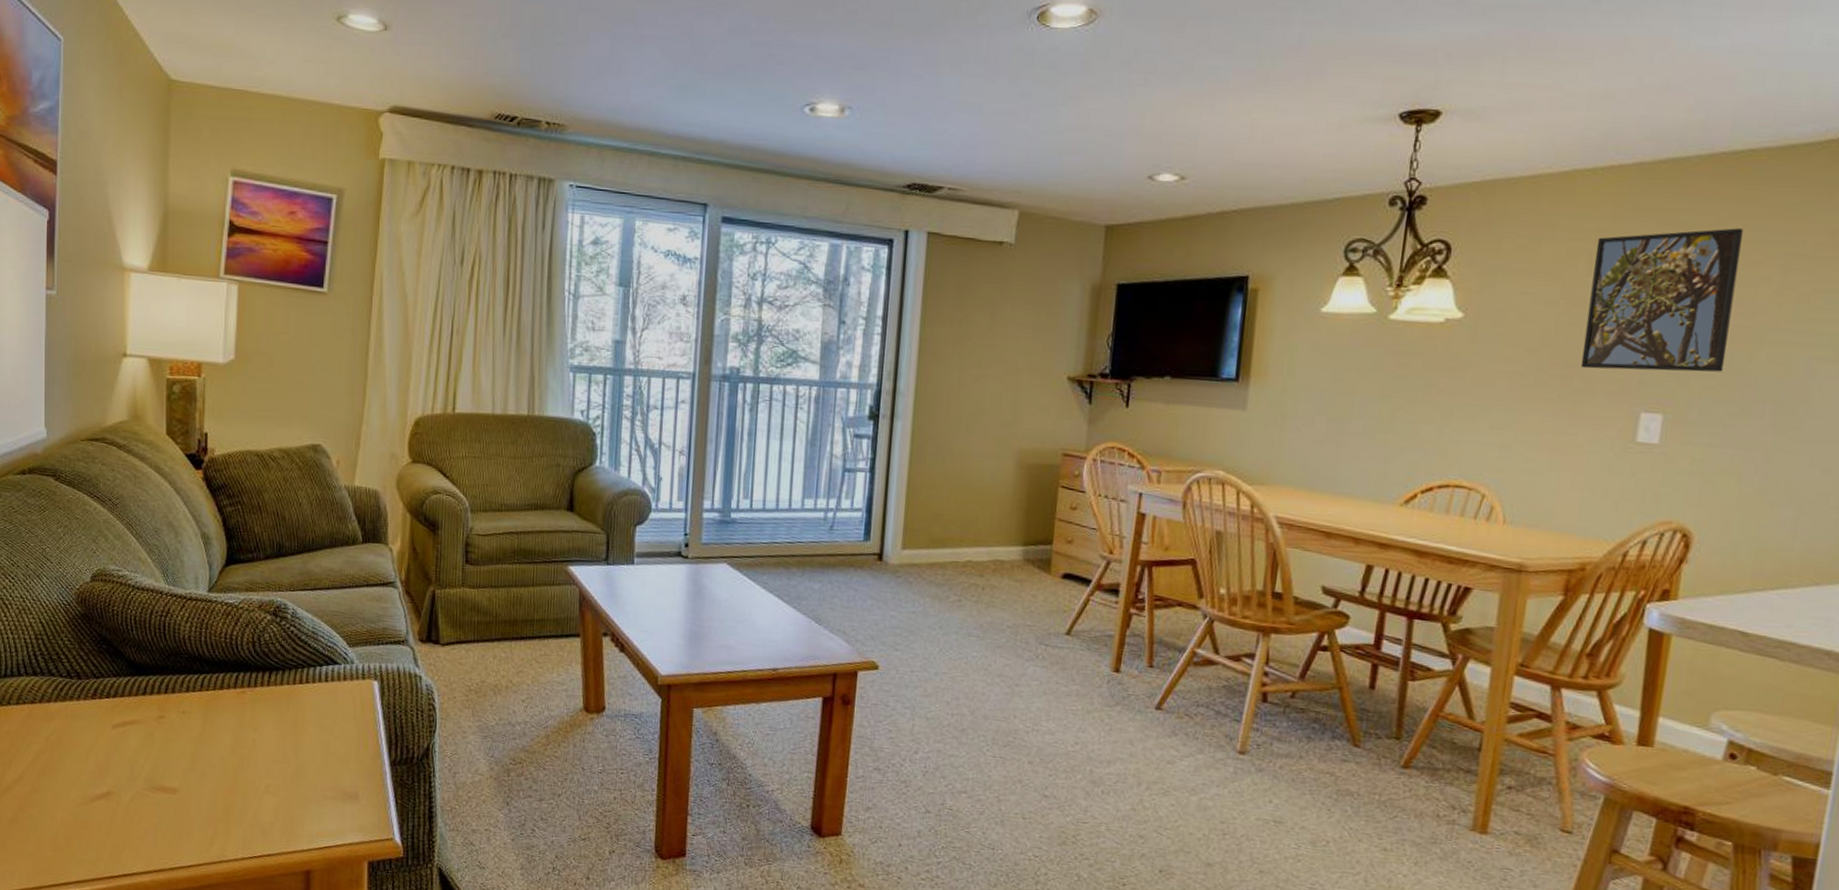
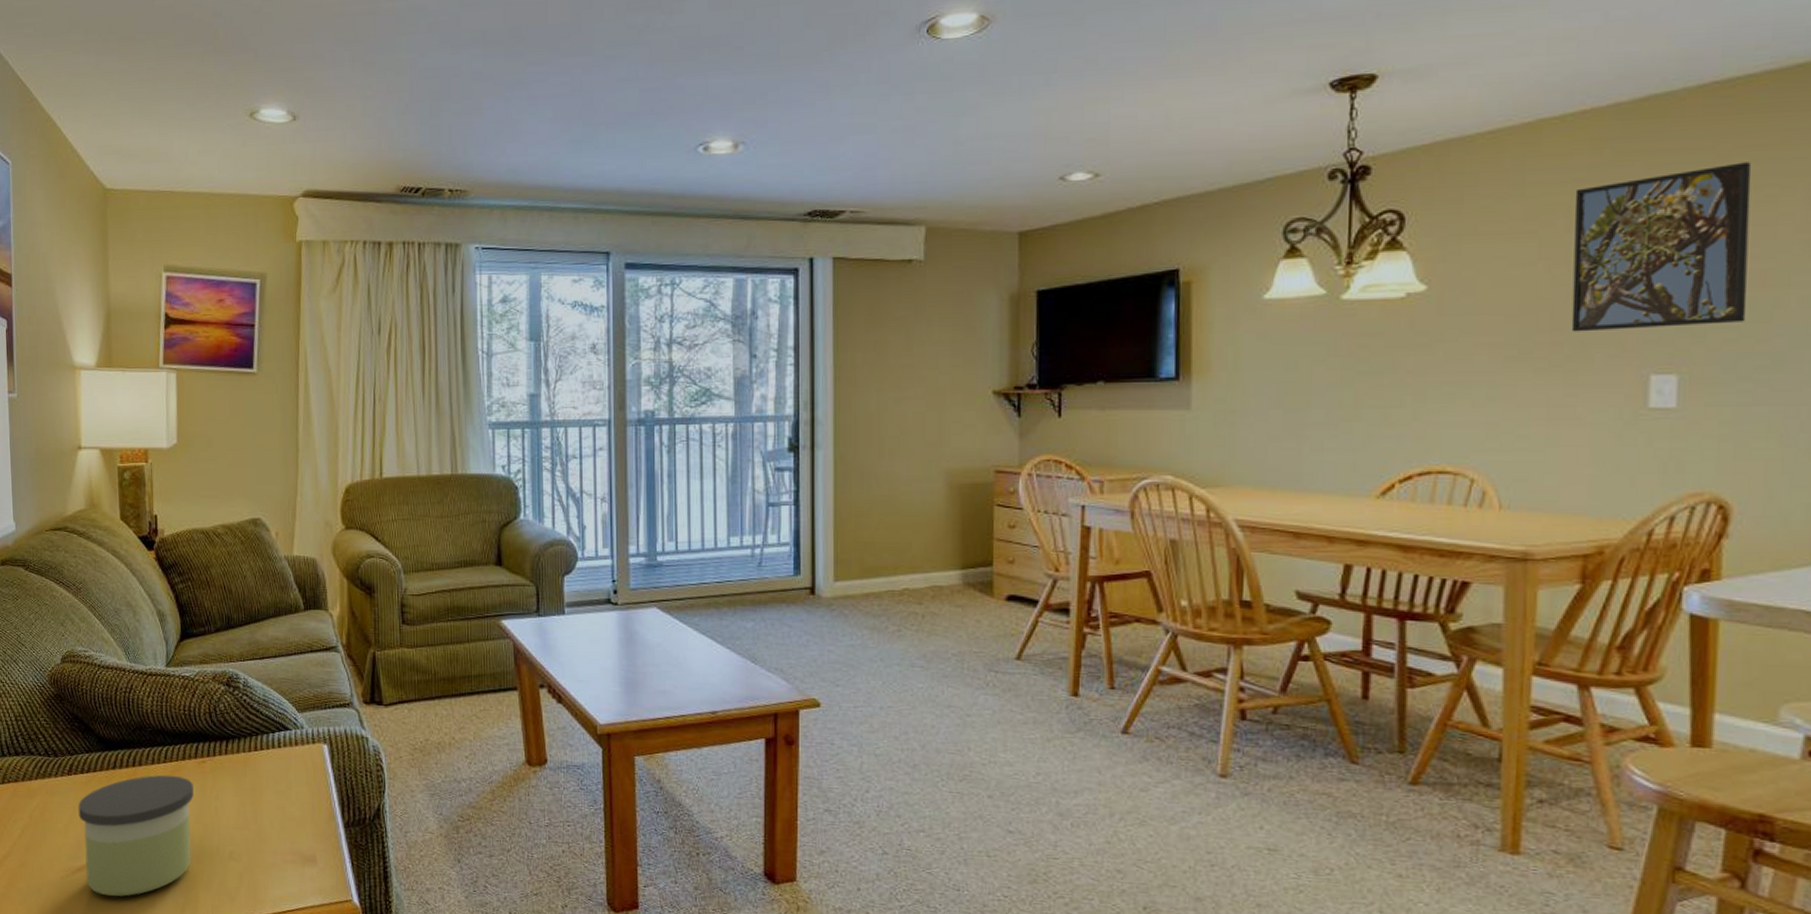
candle: none [101,703,231,827] -> present [78,775,194,897]

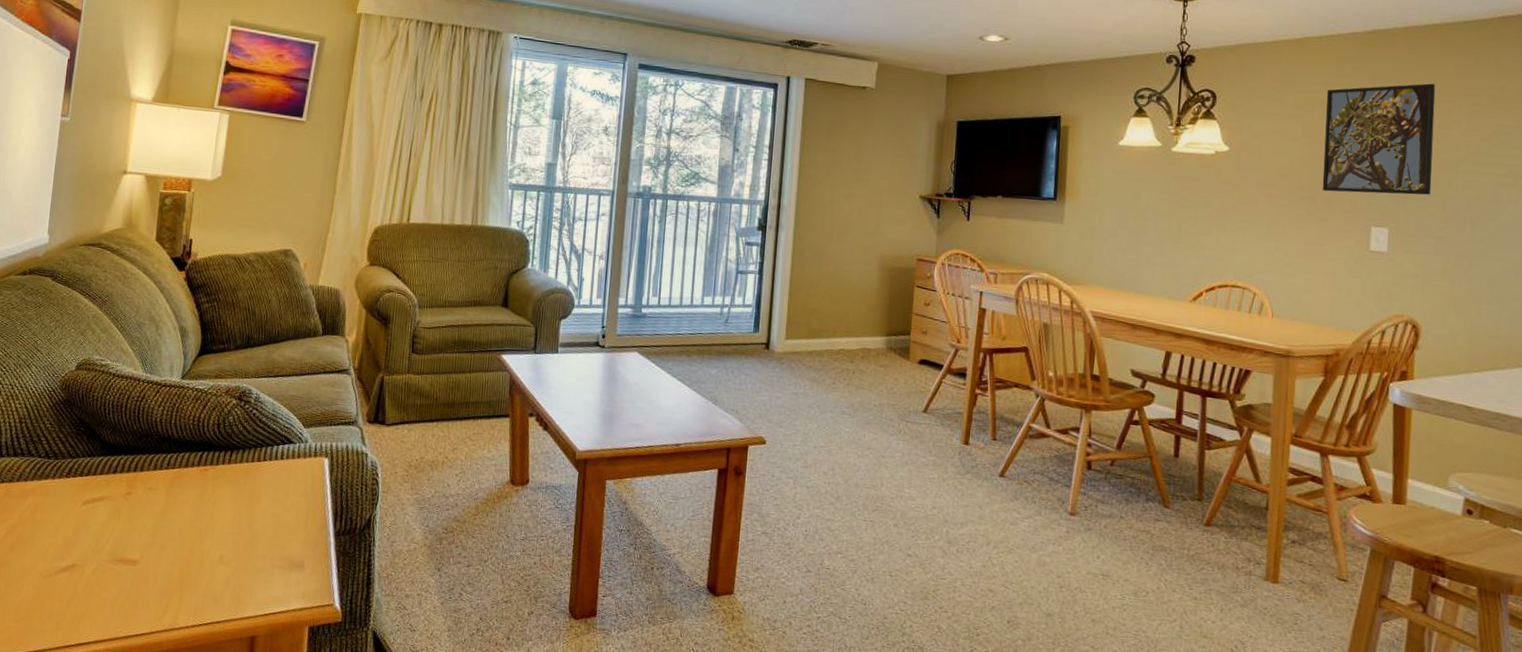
candle: present [78,775,194,897] -> none [69,480,193,598]

